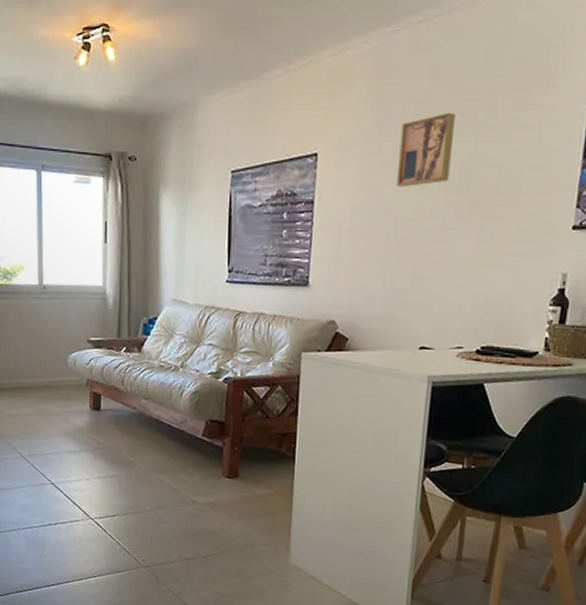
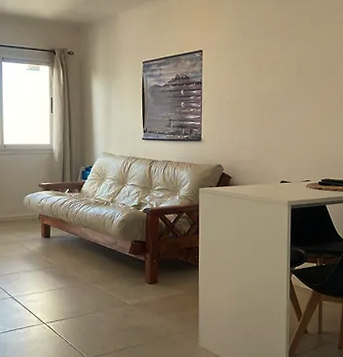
wall art: present [397,112,455,188] -> none [257,24,292,73]

